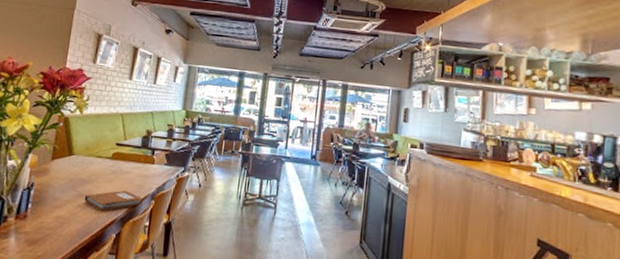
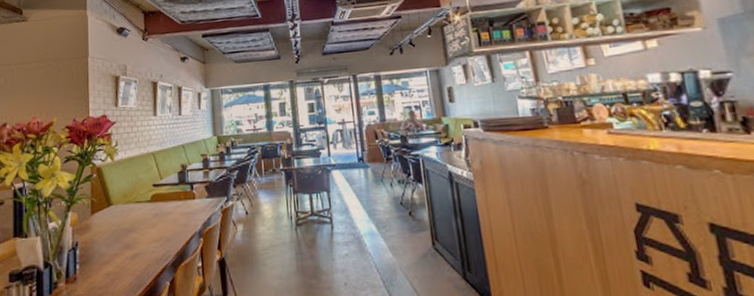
notebook: present [84,190,143,211] -> none [131,233,191,259]

